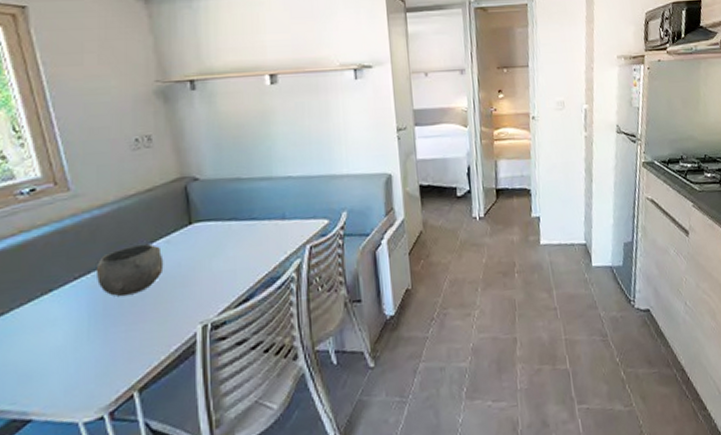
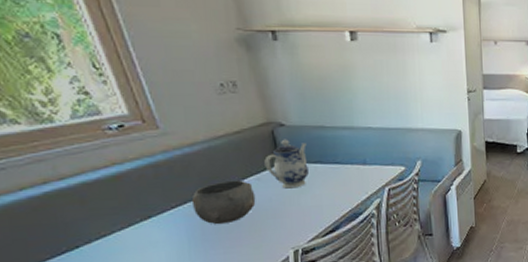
teapot: none [175,194,222,252] -> present [264,139,309,189]

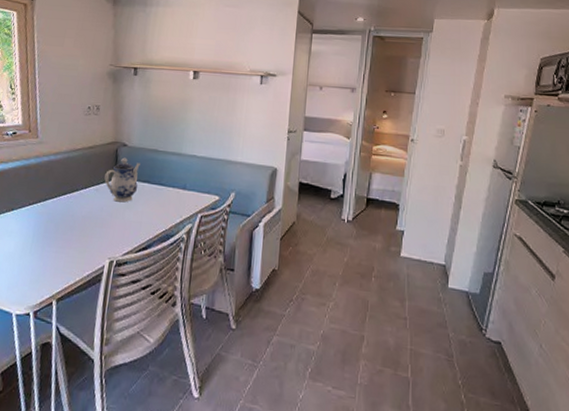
bowl: present [191,180,256,225] -> none [44,187,92,226]

